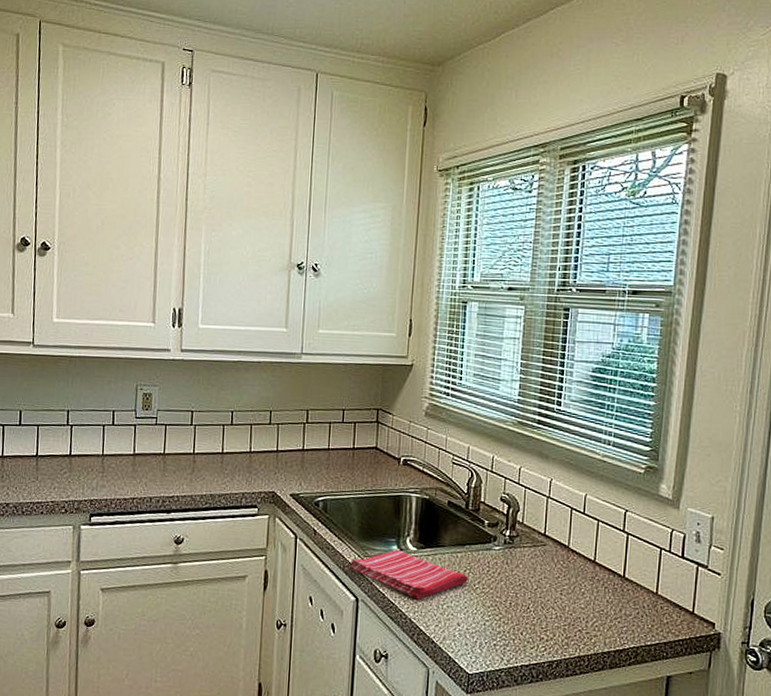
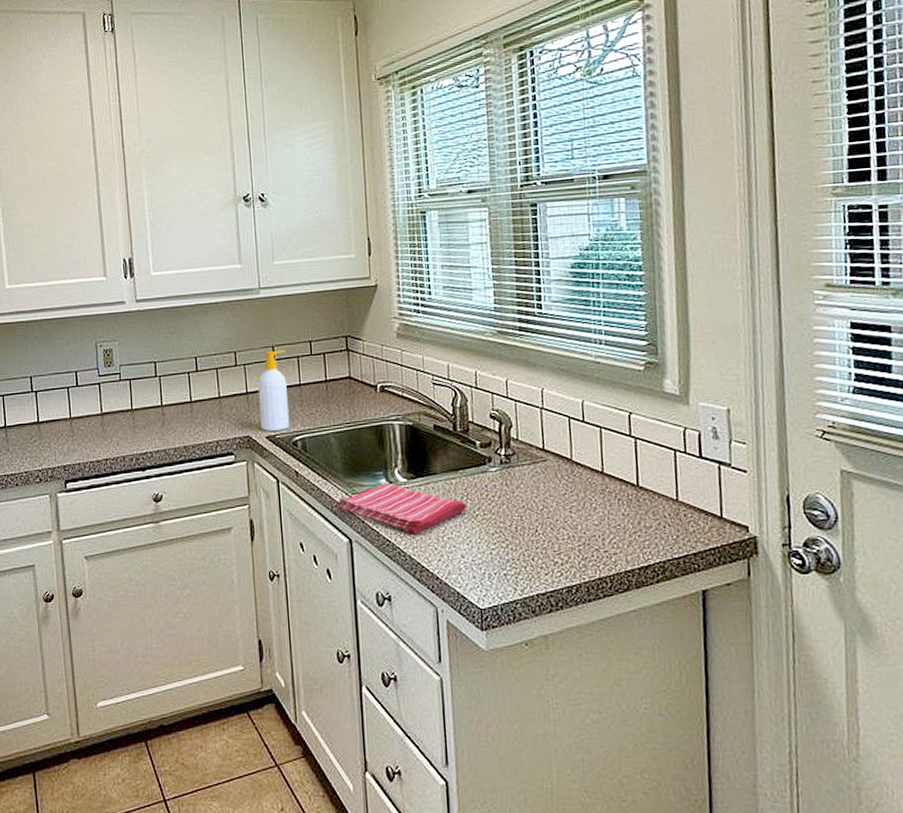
soap bottle: none [286,414,319,490] -> present [257,349,290,431]

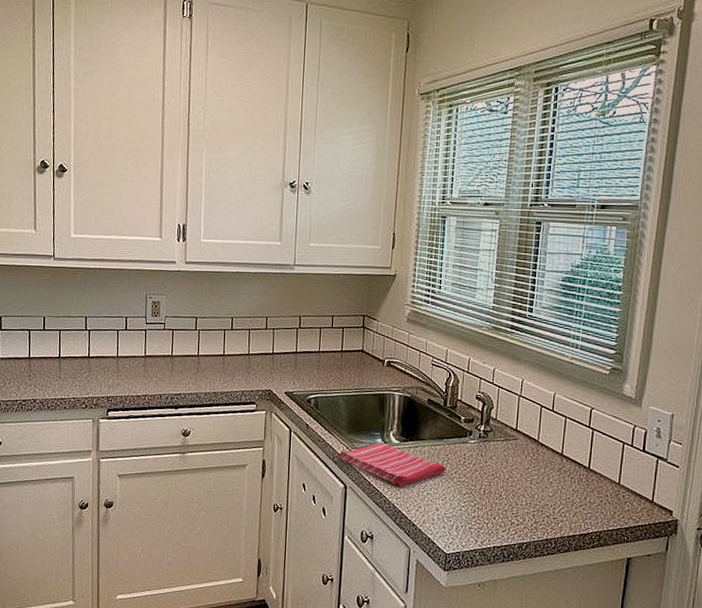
soap bottle: present [257,349,290,431] -> none [281,320,310,389]

